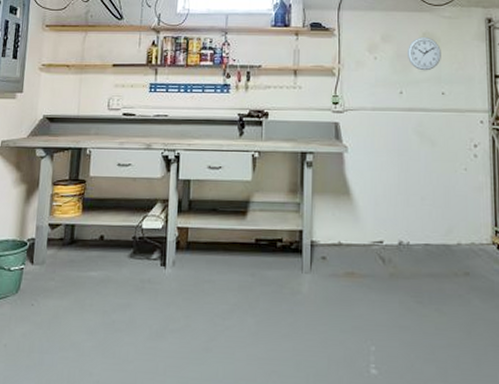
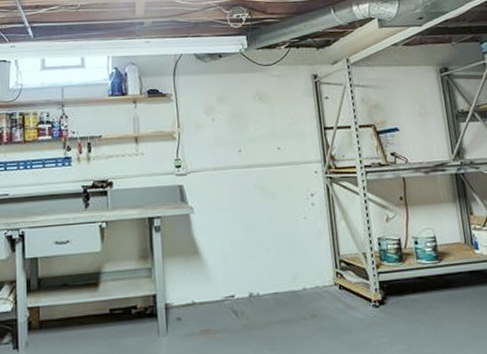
wall clock: present [408,36,441,71] -> none [243,95,275,129]

